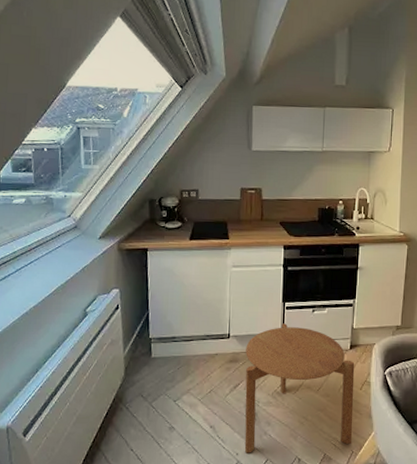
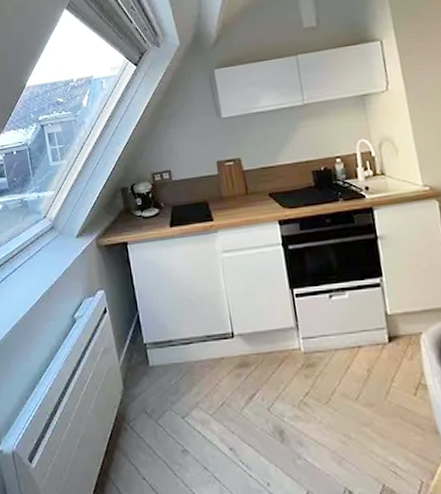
side table: present [244,323,355,453] -> none [255,315,419,484]

